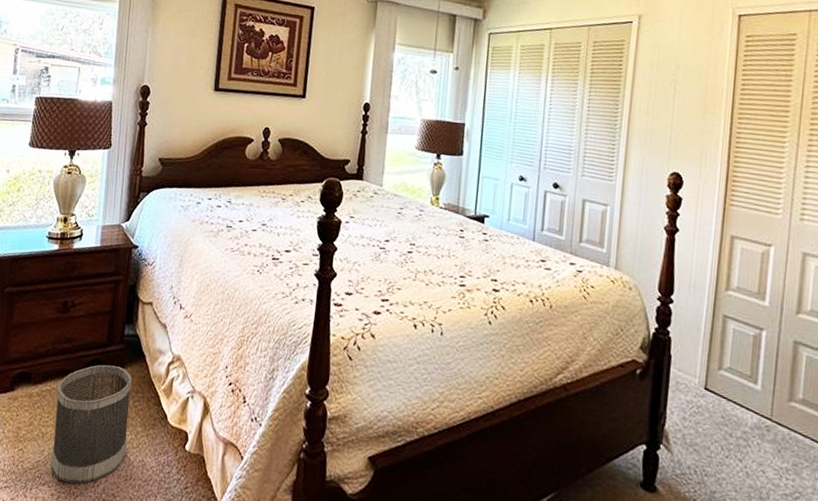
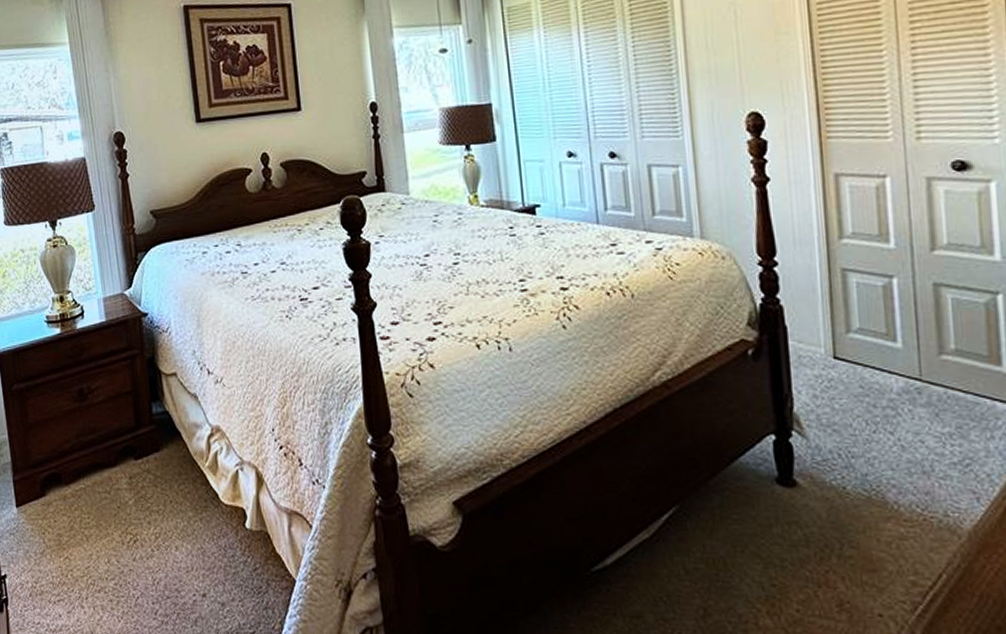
wastebasket: present [50,364,133,484] -> none [91,450,182,585]

